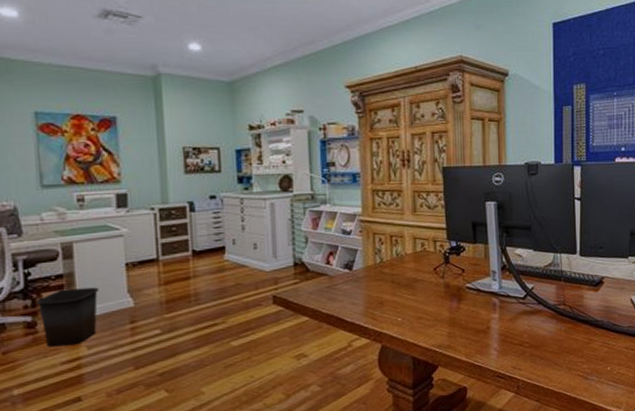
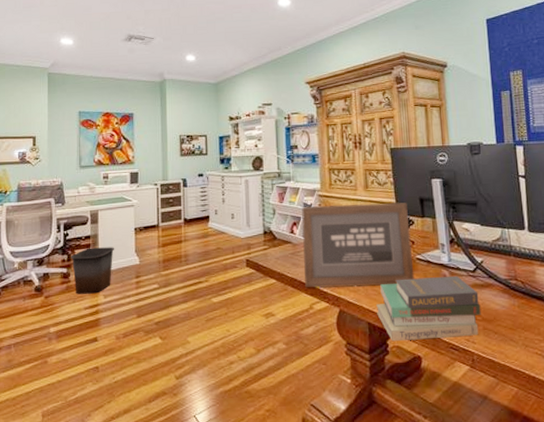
picture frame: none [339,227,463,323] -> present [302,203,415,288]
books: none [422,303,529,375] -> present [376,275,481,342]

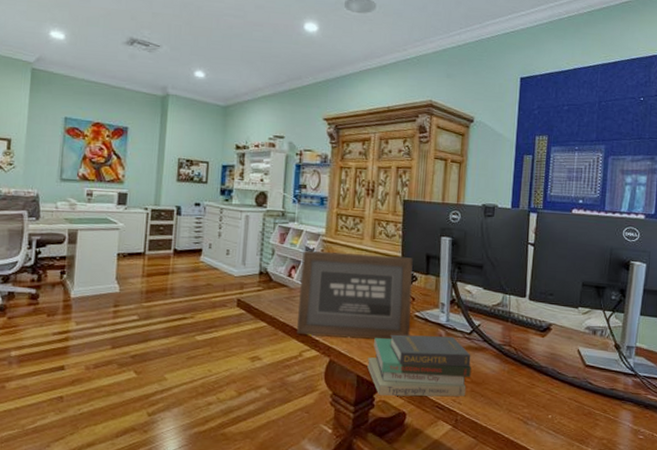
waste bin: present [70,247,115,294] -> none [40,269,93,319]

